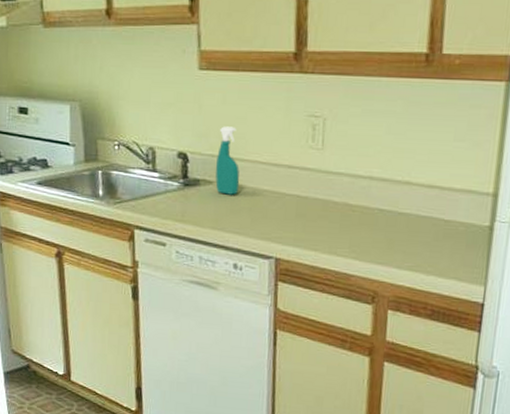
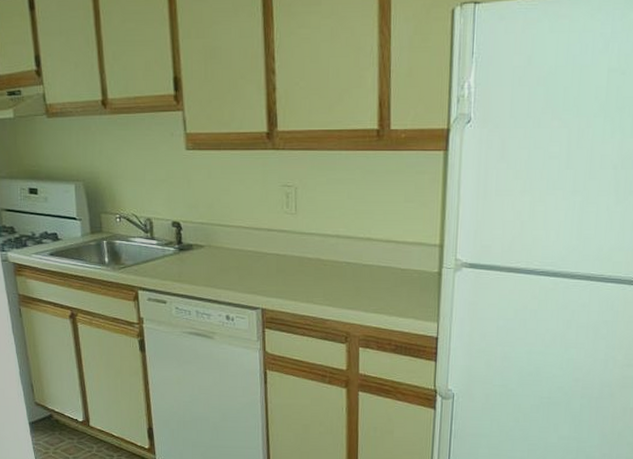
spray bottle: present [215,126,240,195] -> none [205,198,227,256]

